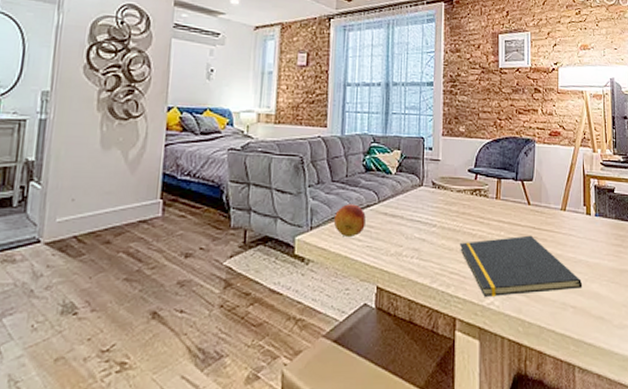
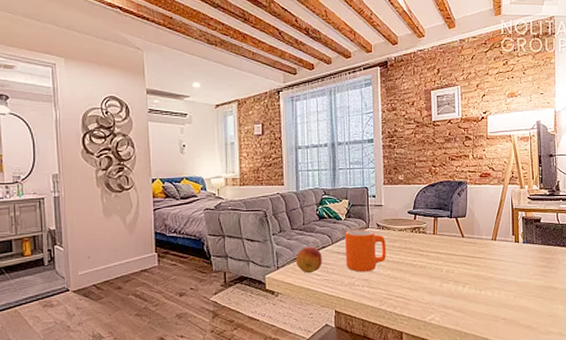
mug: none [393,187,441,240] -> present [344,230,386,272]
notepad: present [460,235,583,297] -> none [403,263,512,314]

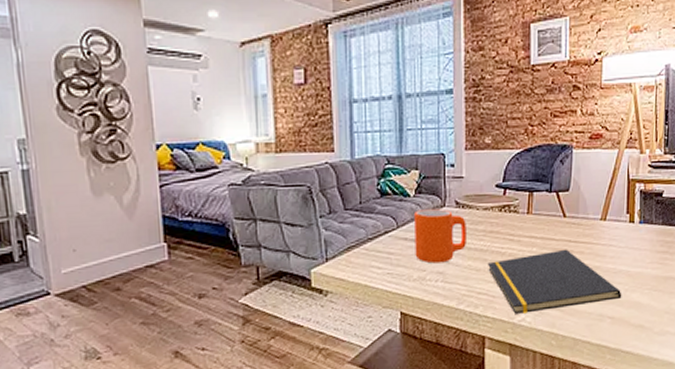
fruit: present [295,246,322,274] -> none [349,231,384,267]
notepad: none [403,263,512,314] -> present [488,249,622,314]

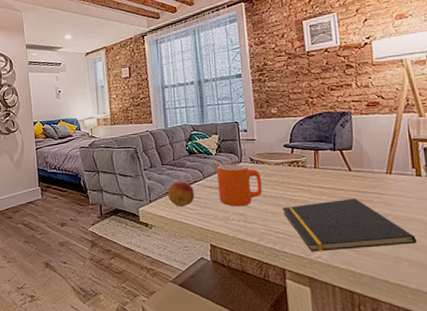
fruit: none [349,231,384,267] -> present [167,181,194,207]

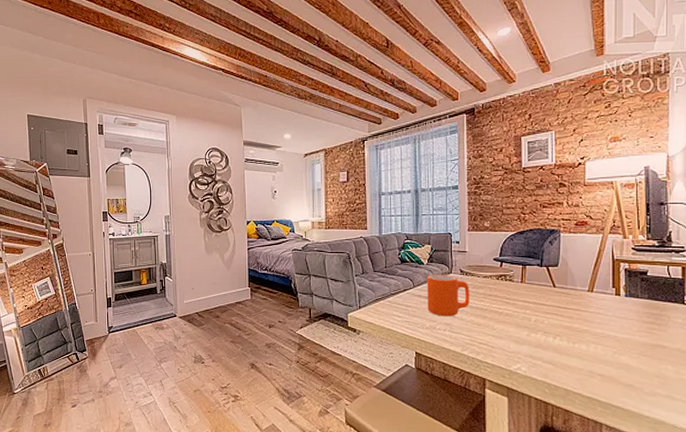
fruit: present [167,181,194,207] -> none [377,289,403,315]
notepad: present [283,198,418,252] -> none [488,313,611,363]

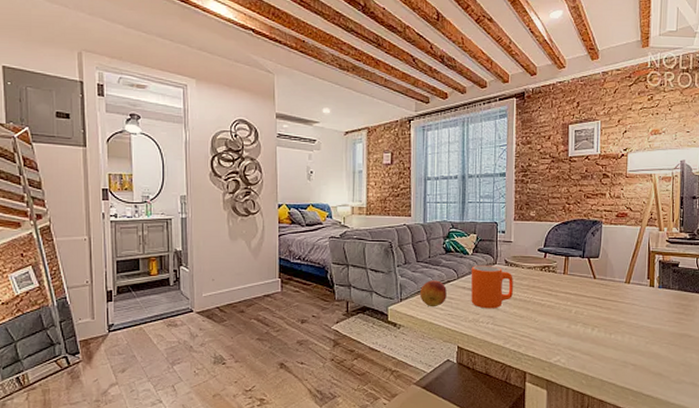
fruit: none [377,289,403,315] -> present [419,280,447,307]

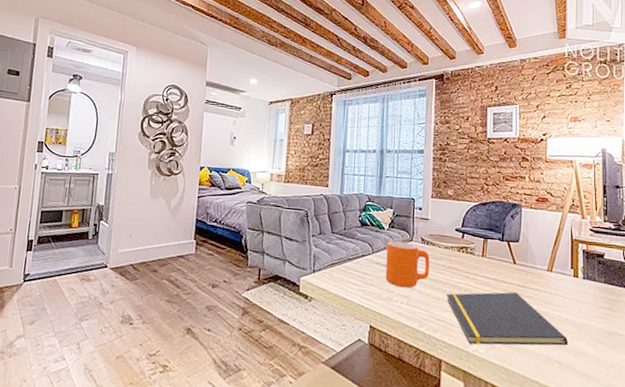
fruit: present [419,280,447,307] -> none [333,253,361,282]
notepad: none [530,305,643,355] -> present [447,292,569,346]

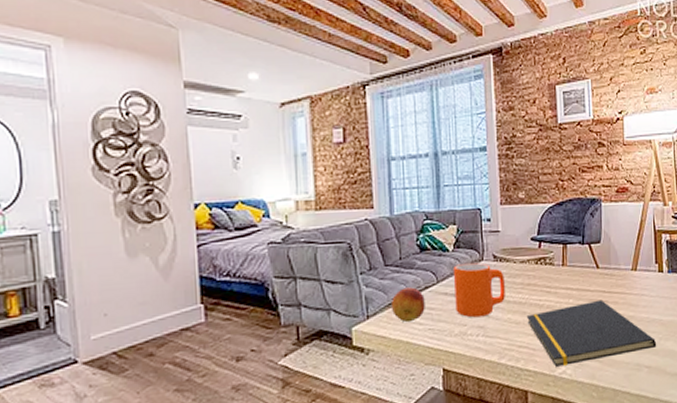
fruit: none [333,253,361,282] -> present [390,287,425,323]

